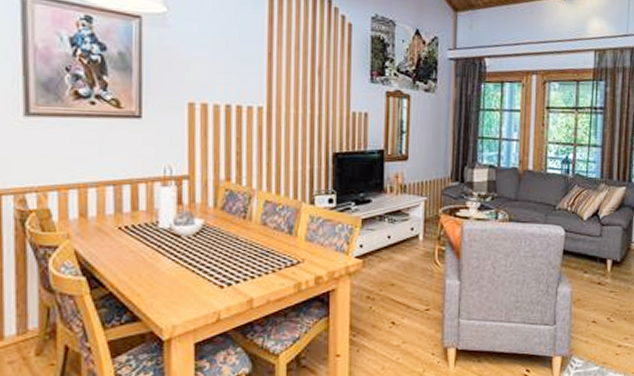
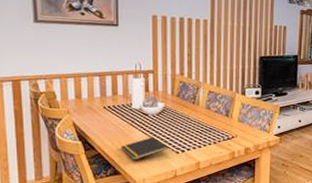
notepad: none [141,265,209,300] -> present [120,136,169,160]

